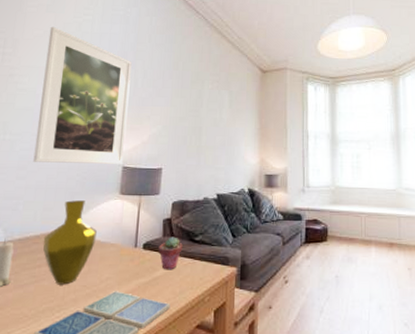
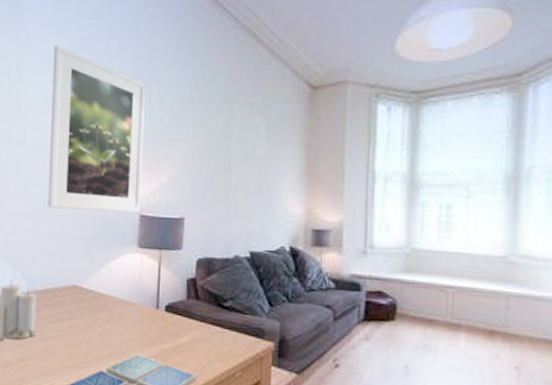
vase: present [43,200,97,285] -> none [63,252,116,343]
potted succulent: present [158,236,183,270] -> none [182,299,210,338]

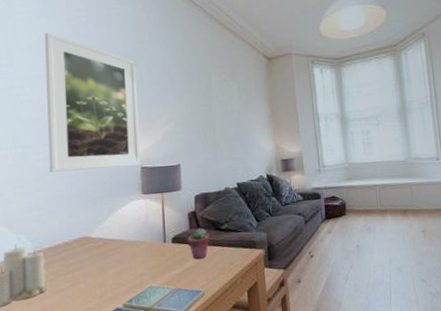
potted succulent: none [182,299,210,338] -> present [187,228,210,260]

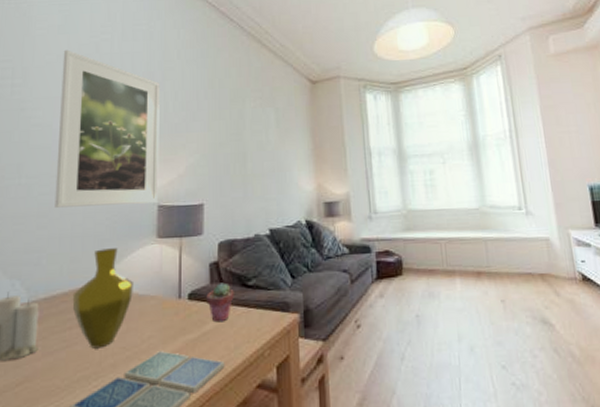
vase: none [72,204,125,286] -> present [72,248,133,349]

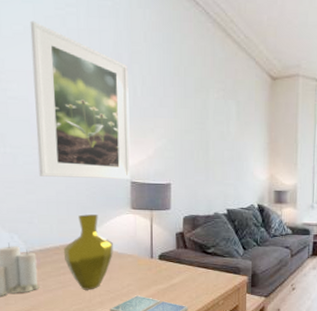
potted succulent: present [206,282,234,323] -> none [174,249,196,278]

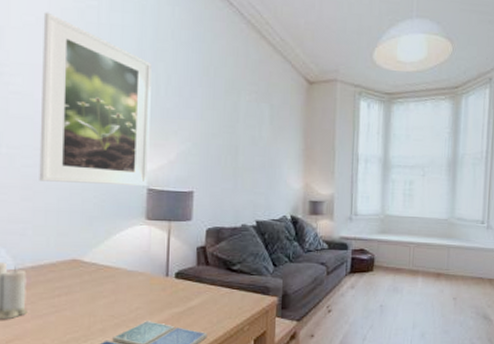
vase: present [63,214,113,290] -> none [60,225,122,315]

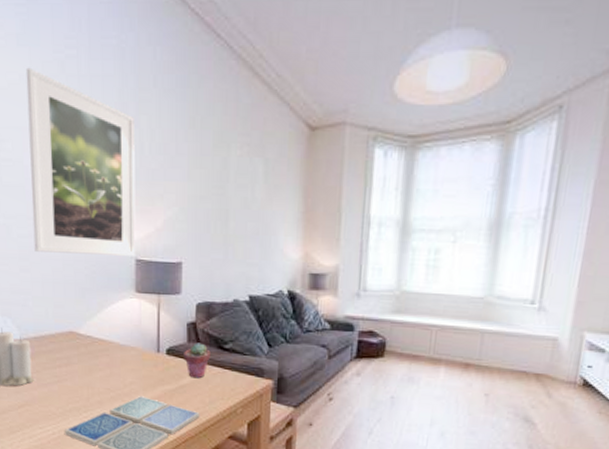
potted succulent: none [193,265,219,300] -> present [184,342,211,379]

